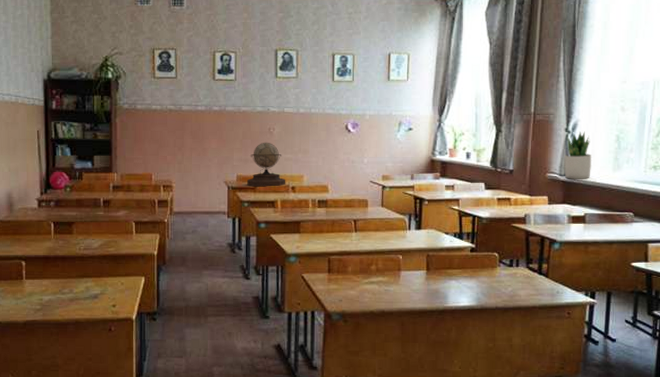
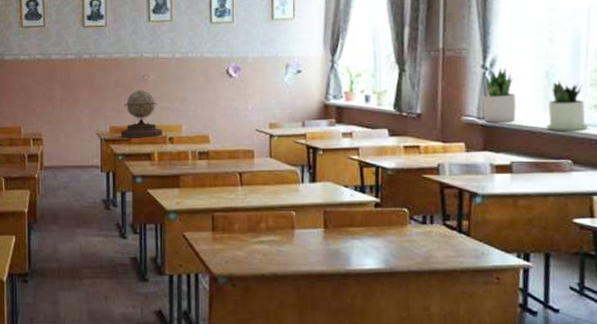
planter: none [614,144,649,188] -> present [545,81,589,131]

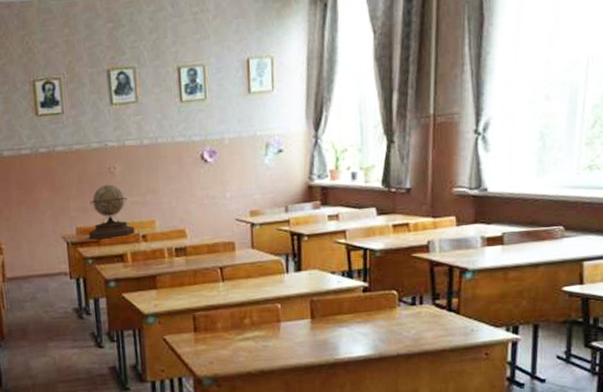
planter: present [482,67,516,123] -> none [474,131,509,193]
planter: present [545,81,589,131] -> none [538,141,583,197]

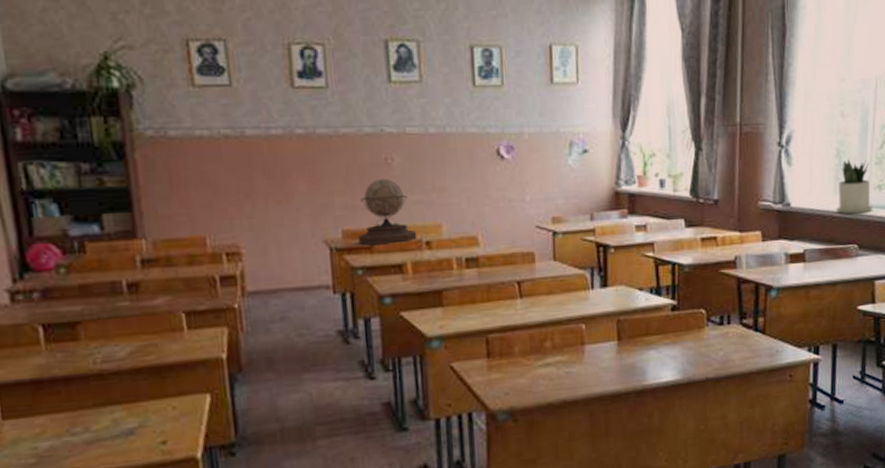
planter: none [538,141,583,197] -> present [835,159,873,214]

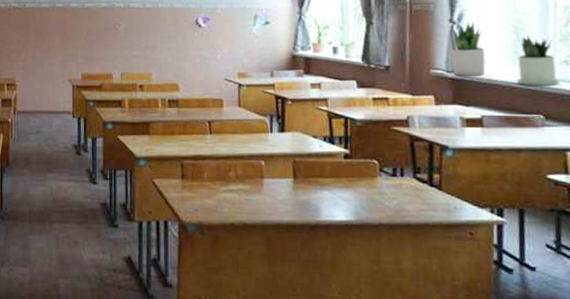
globe: present [359,178,417,246] -> none [93,38,133,85]
planter: none [778,145,810,207] -> present [450,22,486,76]

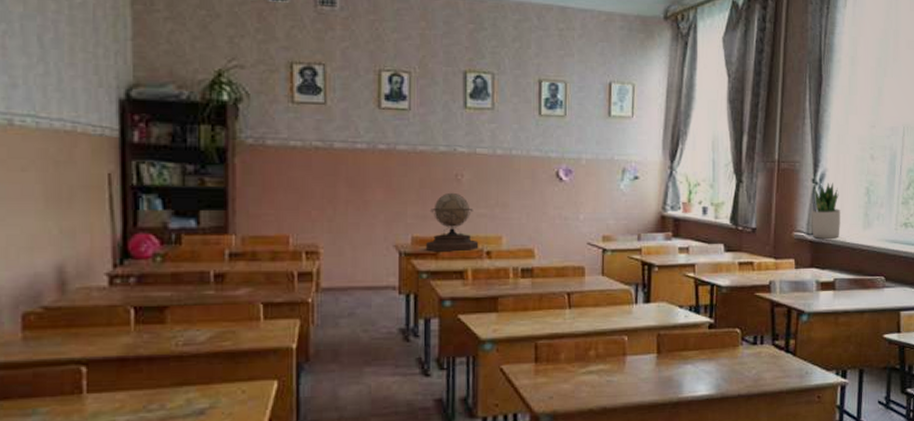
globe: none [93,38,133,85] -> present [426,192,479,252]
planter: present [515,36,561,86] -> none [864,198,900,248]

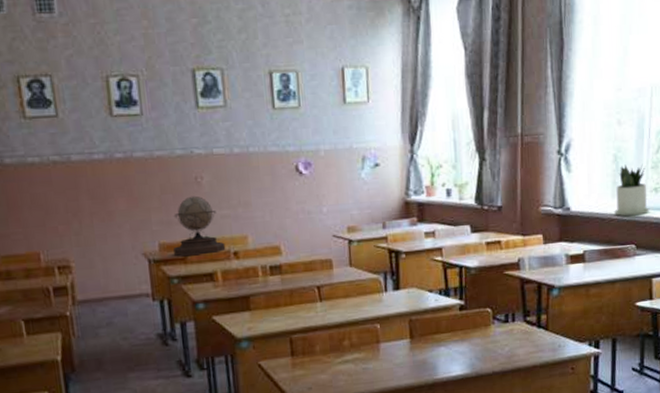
planter: present [812,182,840,239] -> none [558,152,589,212]
planter: none [864,198,900,248] -> present [613,164,650,217]

